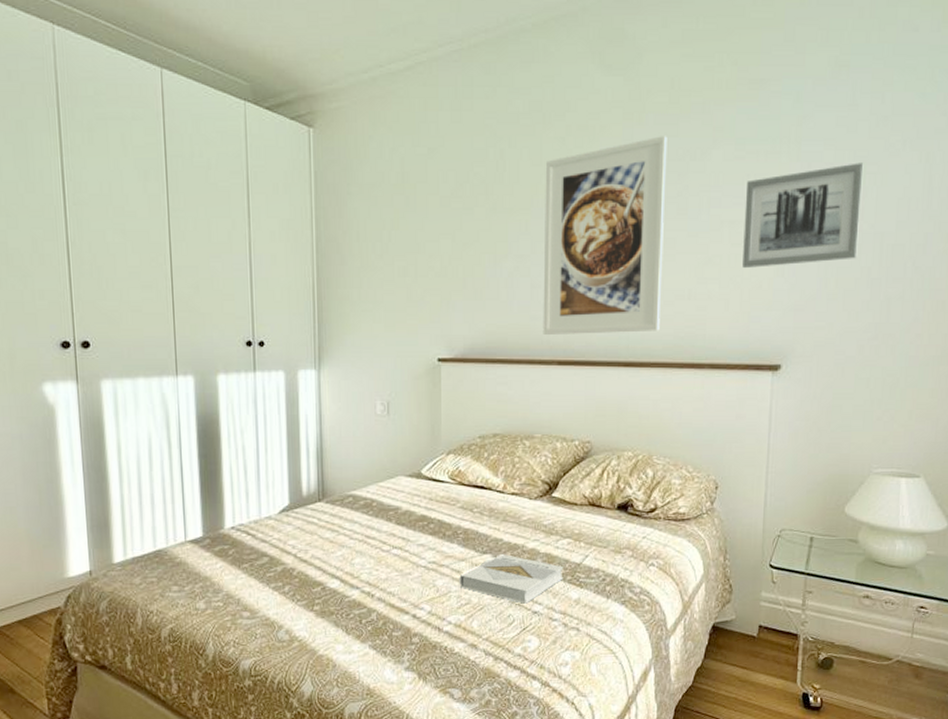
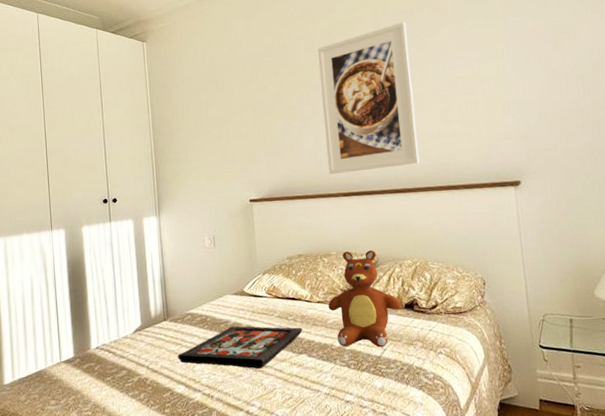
tray: none [333,515,490,568] -> present [178,326,303,369]
book: present [459,554,564,604] -> none [282,353,368,395]
teddy bear: none [524,434,614,553] -> present [328,250,402,348]
wall art: present [743,163,864,269] -> none [471,25,566,111]

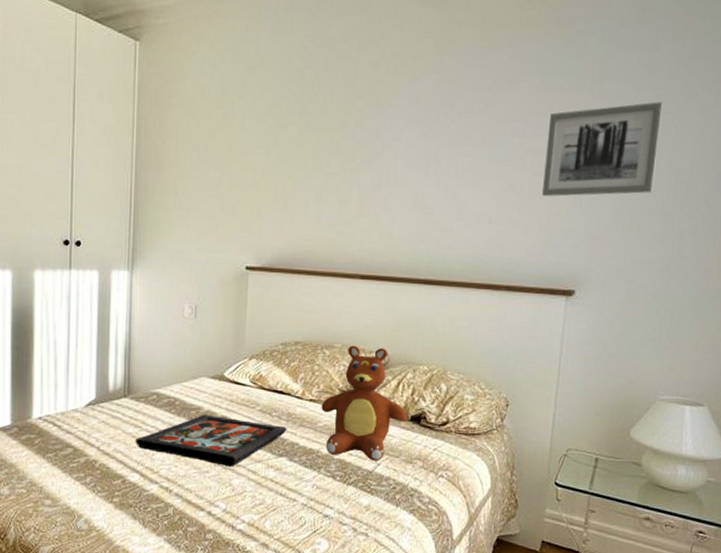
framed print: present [318,22,420,174] -> none [347,66,476,252]
wall art: none [471,25,566,111] -> present [542,101,663,197]

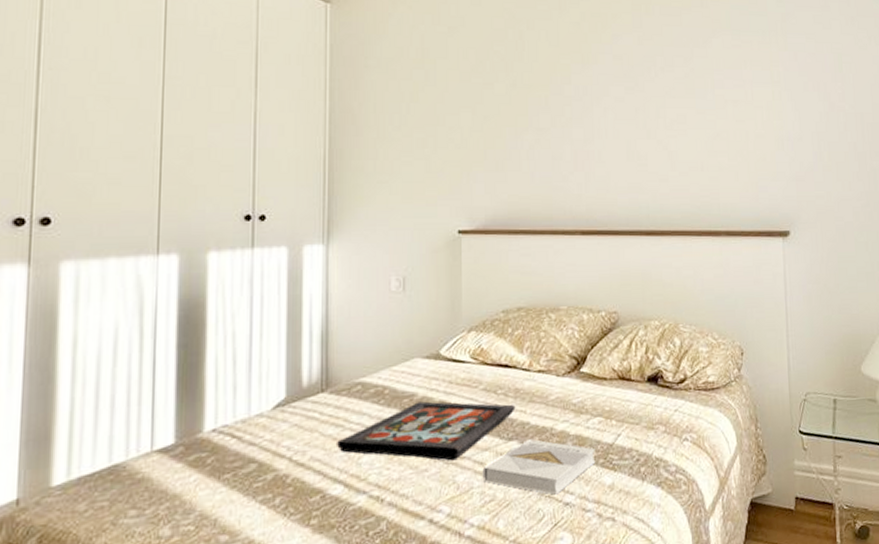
book: none [254,458,356,507] -> present [482,439,596,495]
teddy bear: present [321,345,408,461] -> none [551,306,644,432]
wall art: present [542,101,663,197] -> none [744,54,844,143]

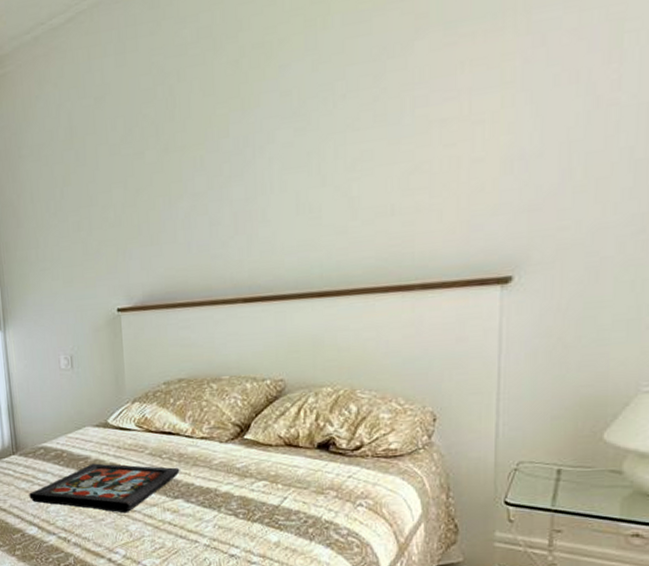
book: present [482,439,596,495] -> none [152,499,261,547]

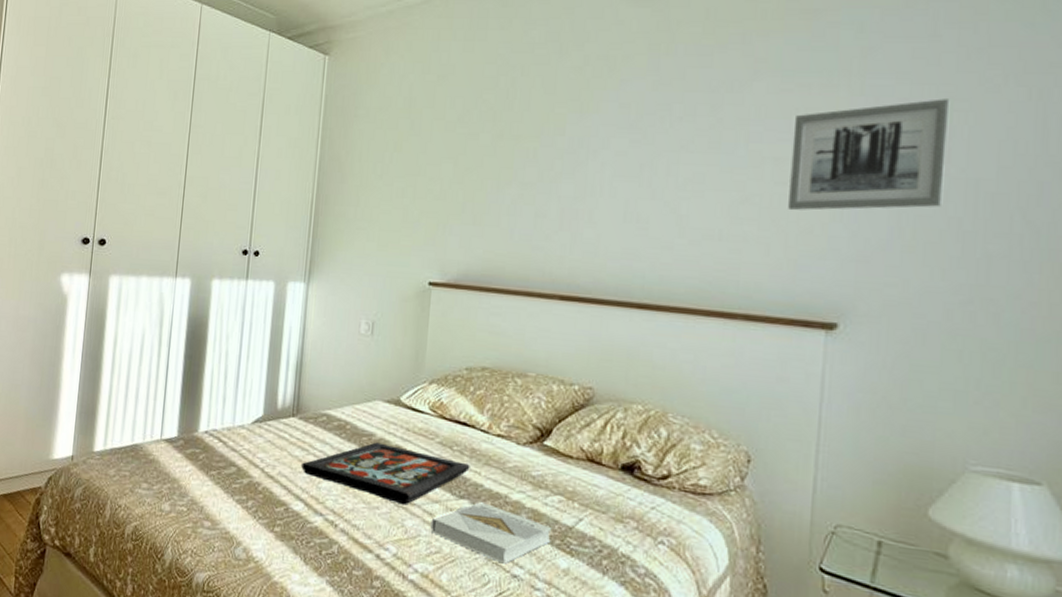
book: none [152,499,261,547] -> present [430,502,552,564]
wall art: none [458,20,621,172] -> present [788,99,950,211]

